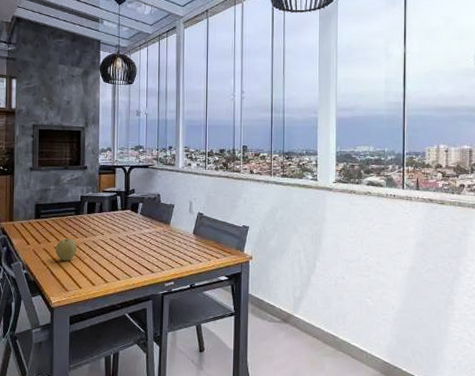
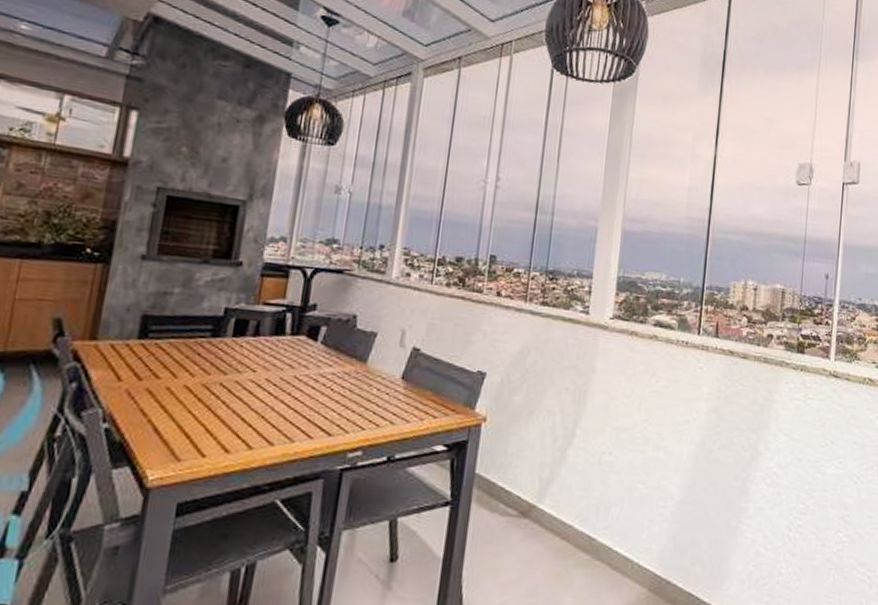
fruit: present [55,238,77,261] -> none [166,374,208,411]

